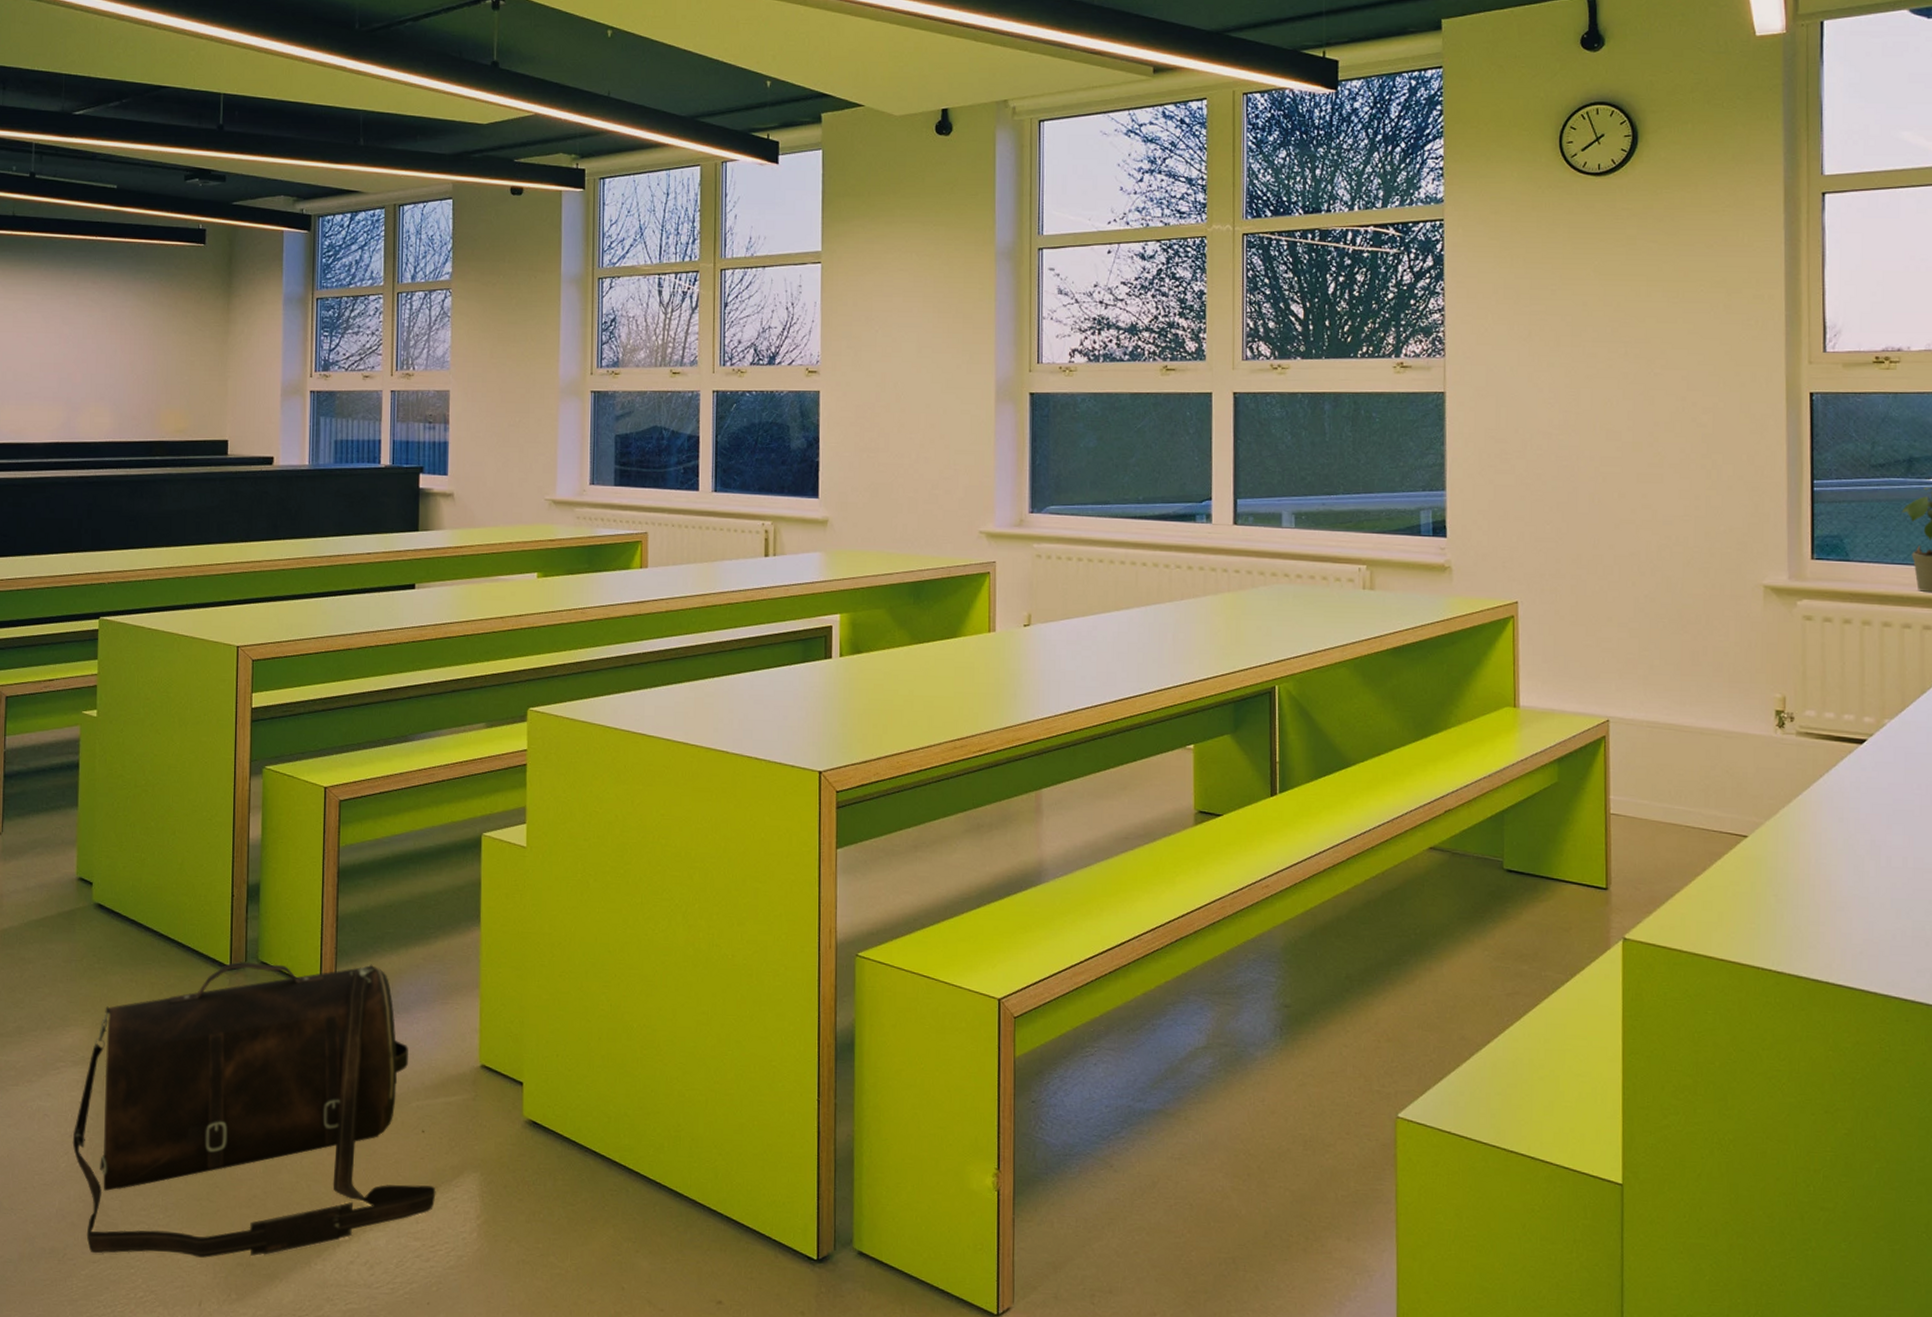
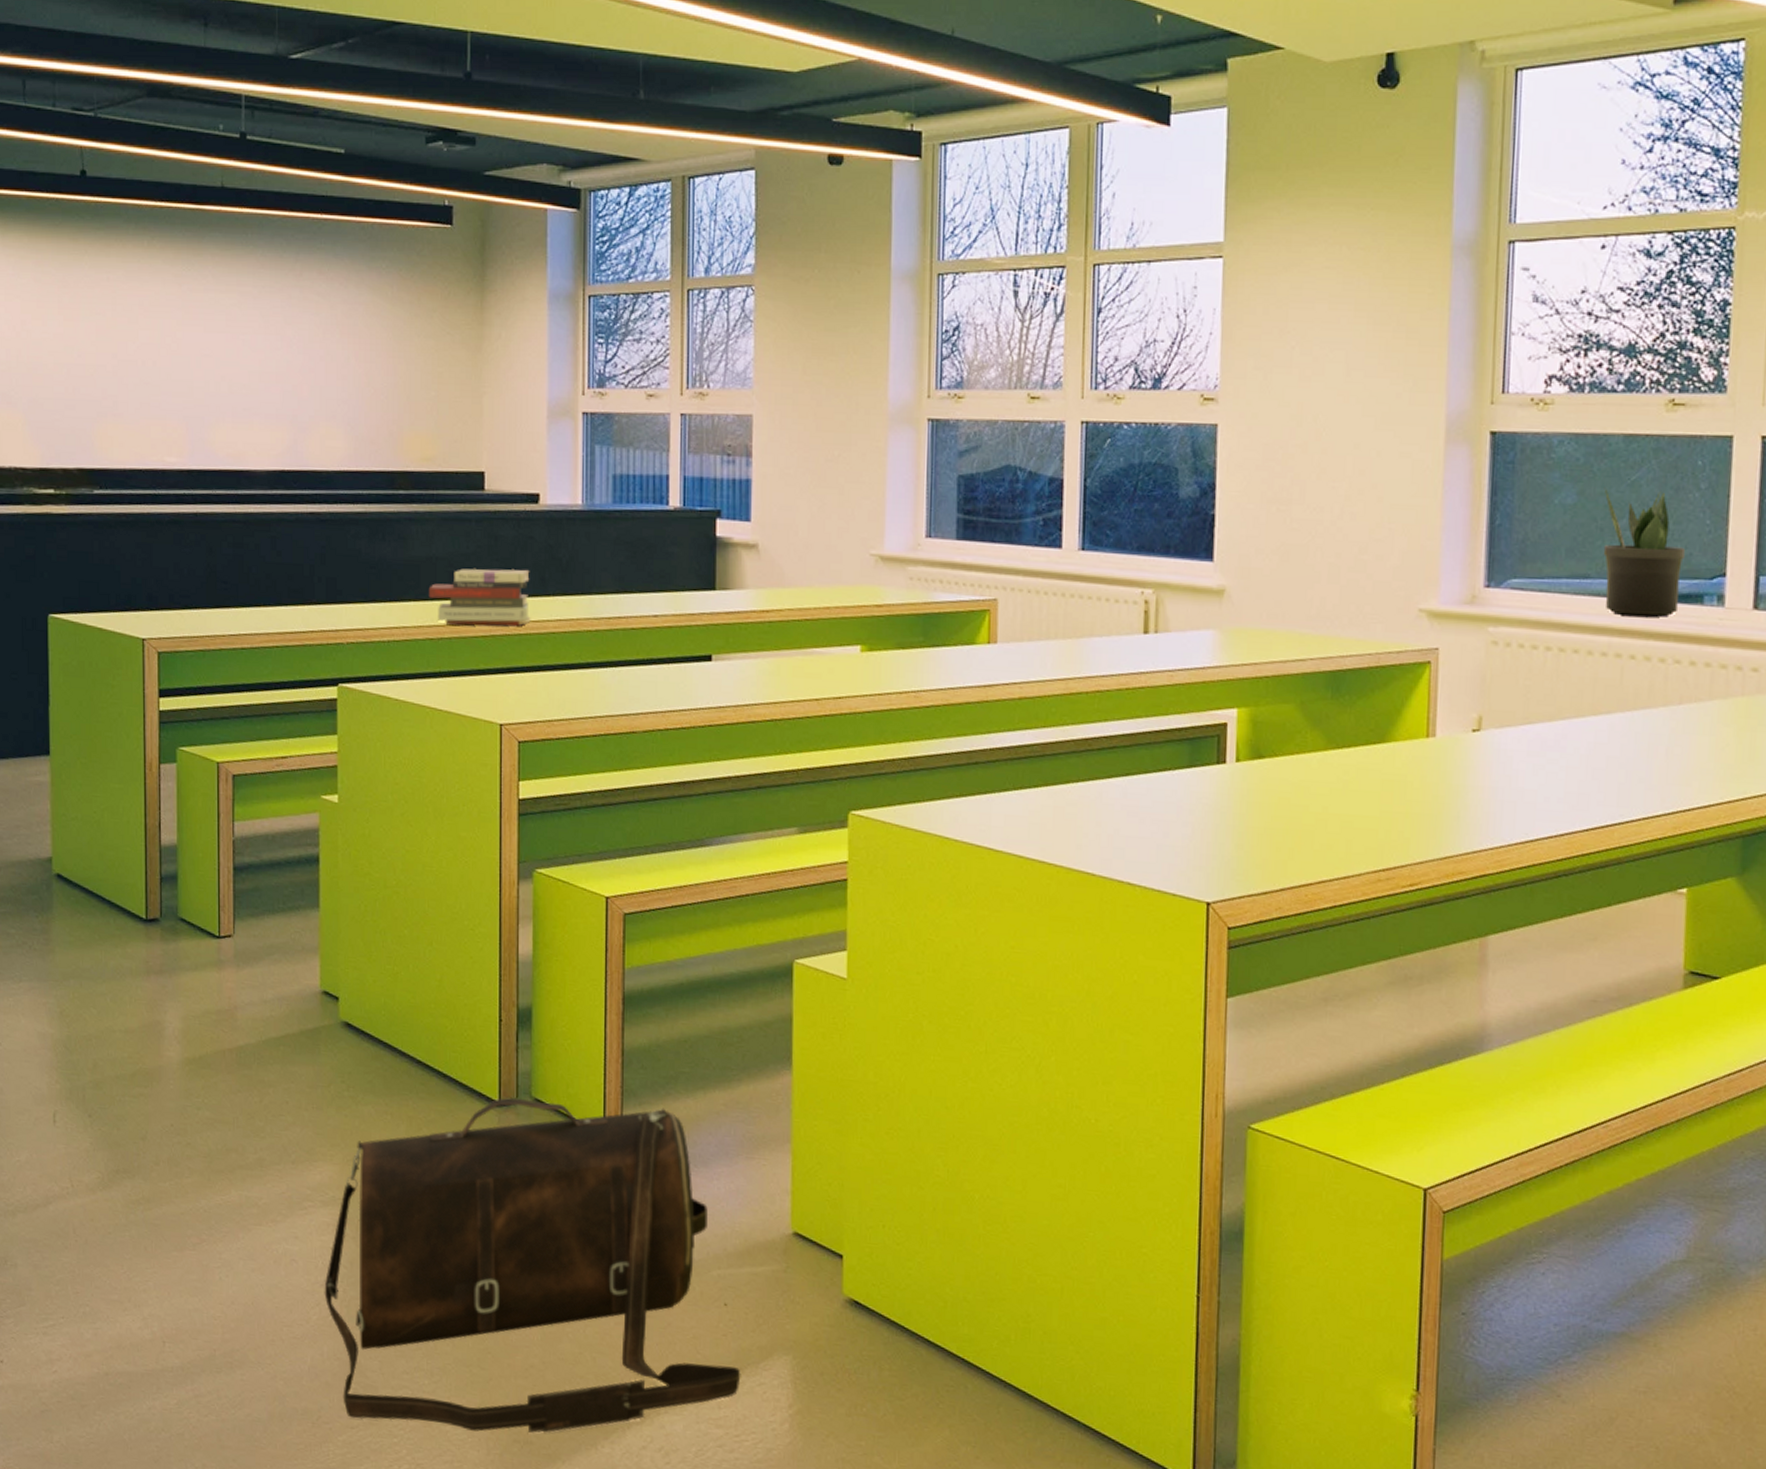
books: none [178,519,265,566] -> present [428,568,531,626]
planter: none [1117,434,1180,533] -> present [1603,487,1685,617]

